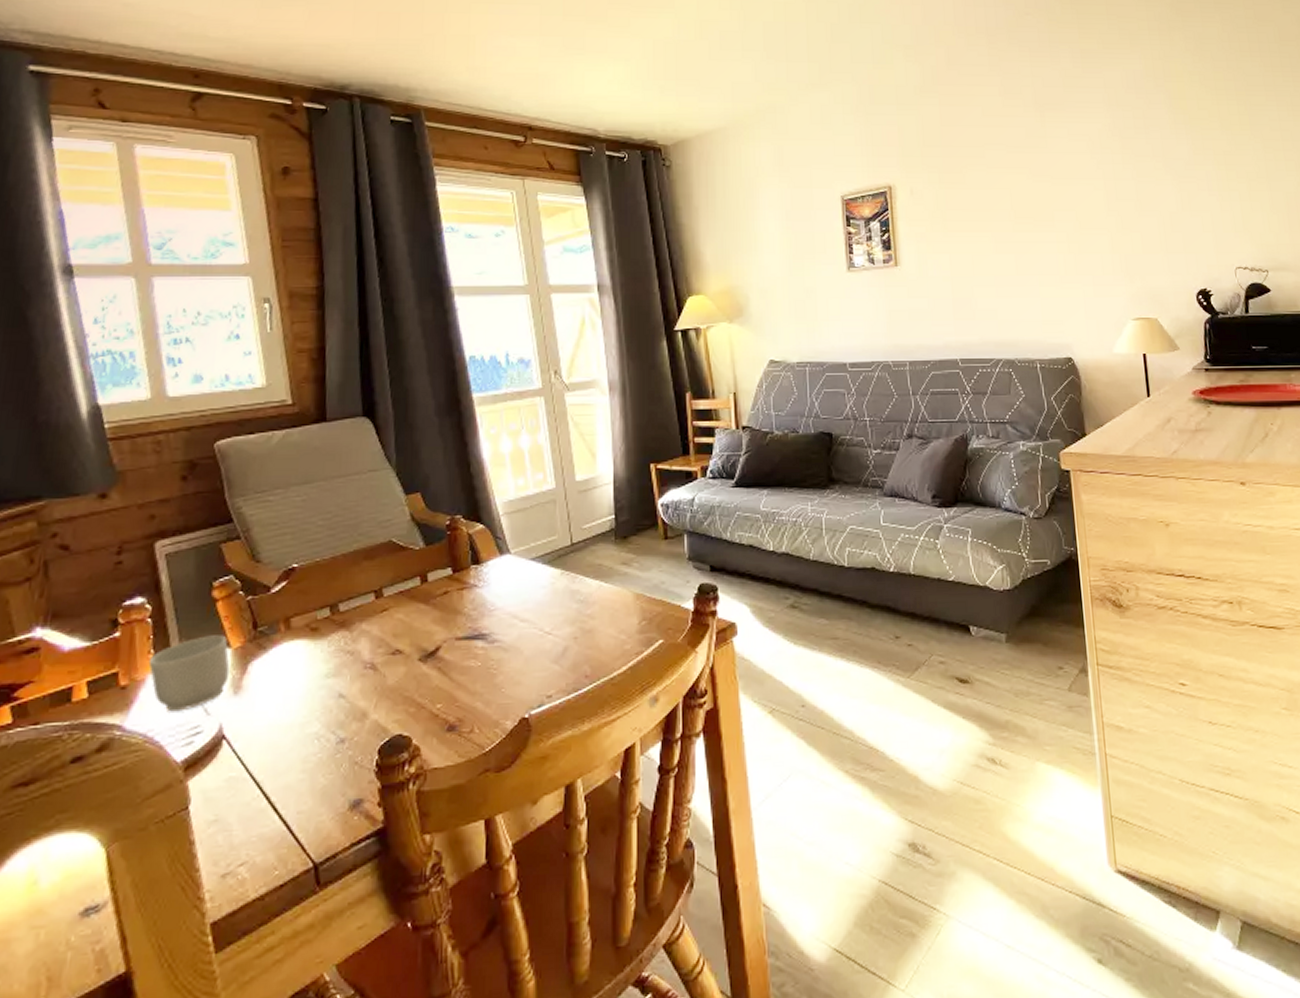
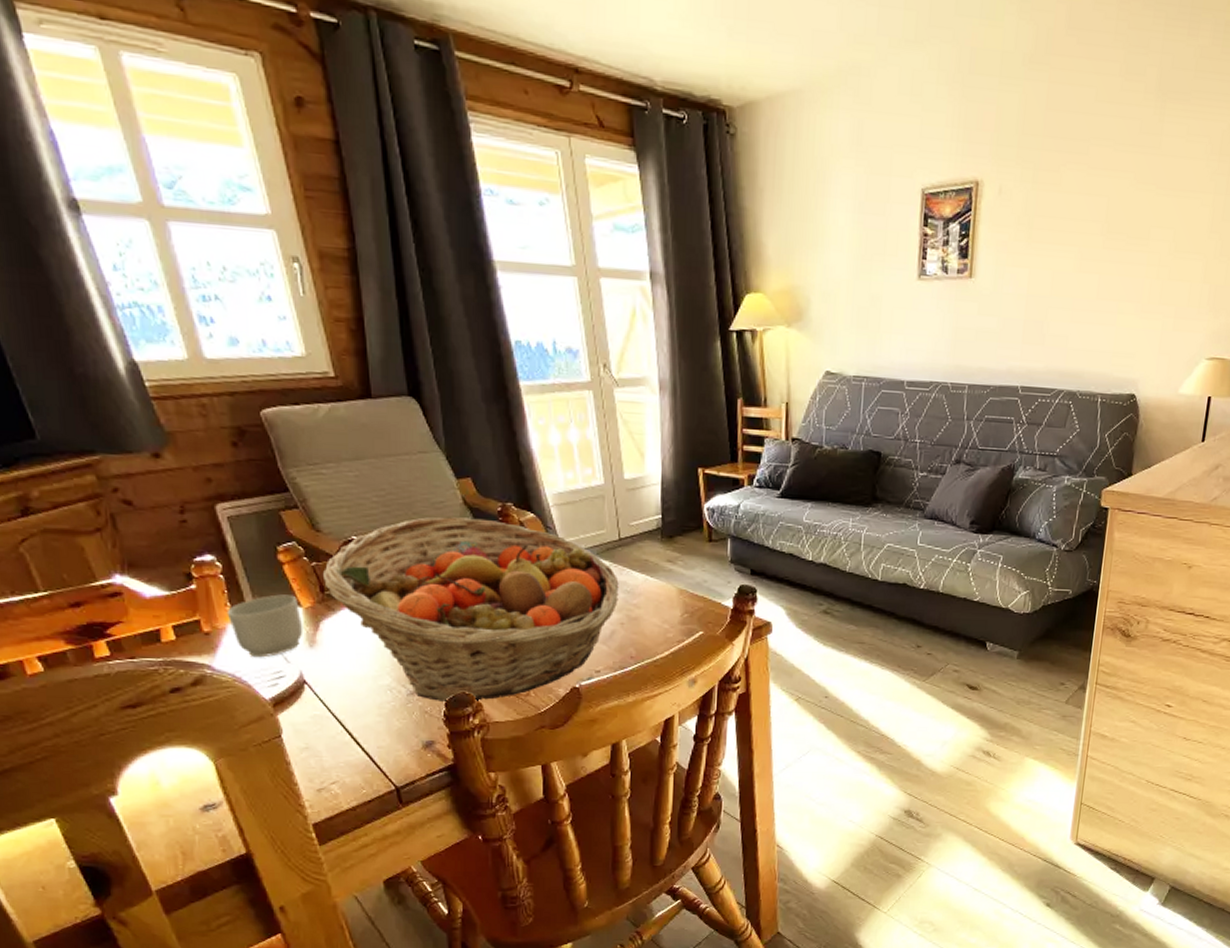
fruit basket: none [258,534,572,749] -> present [323,517,619,703]

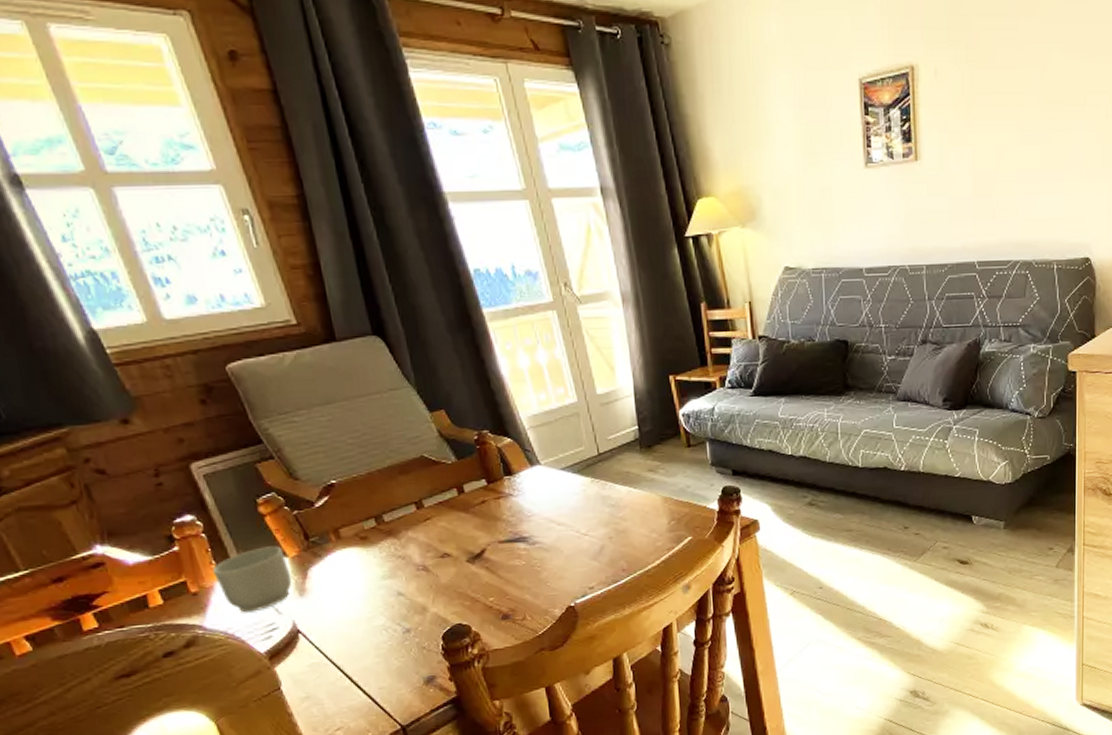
fruit basket: present [323,517,619,703] -> none [306,449,604,636]

